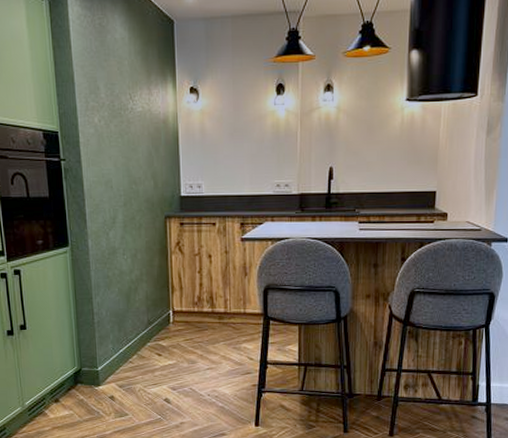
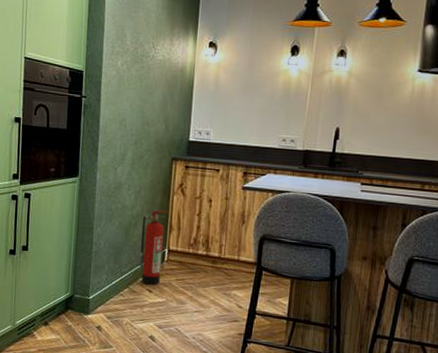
fire extinguisher: none [142,272,168,349] -> present [139,210,168,285]

